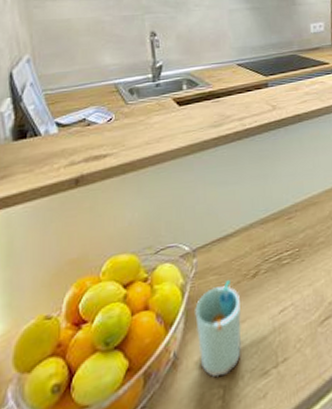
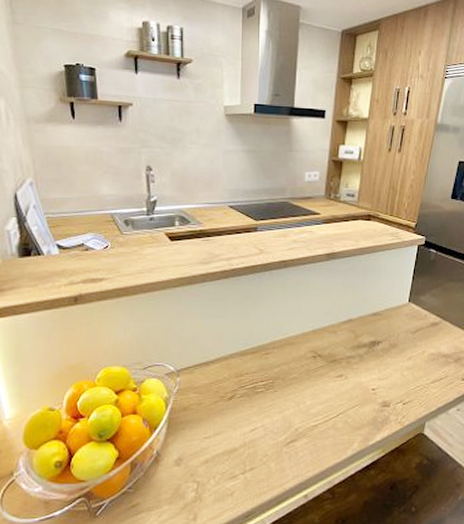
cup: present [195,280,242,377] -> none [176,399,217,474]

